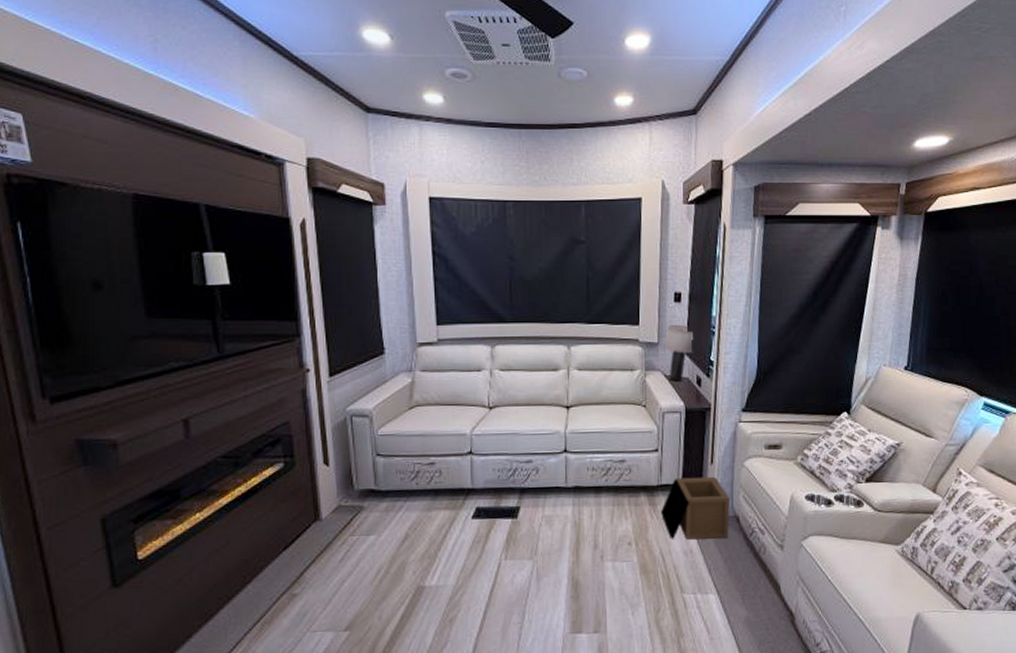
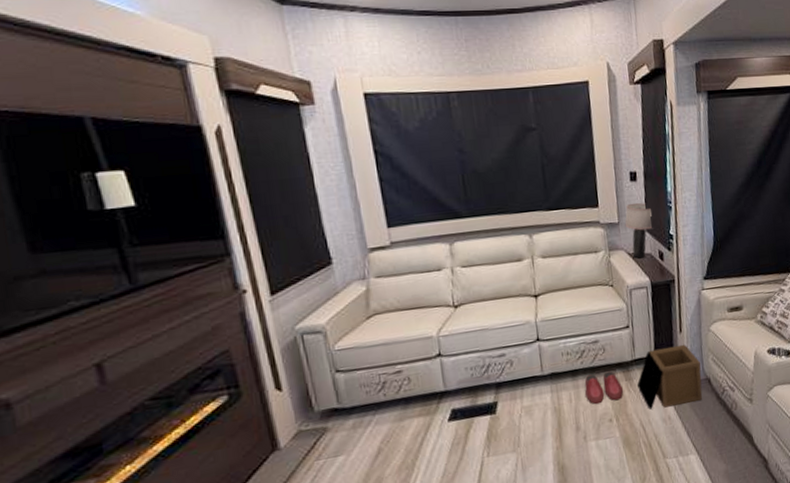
slippers: none [607,493,645,524] -> present [585,371,623,404]

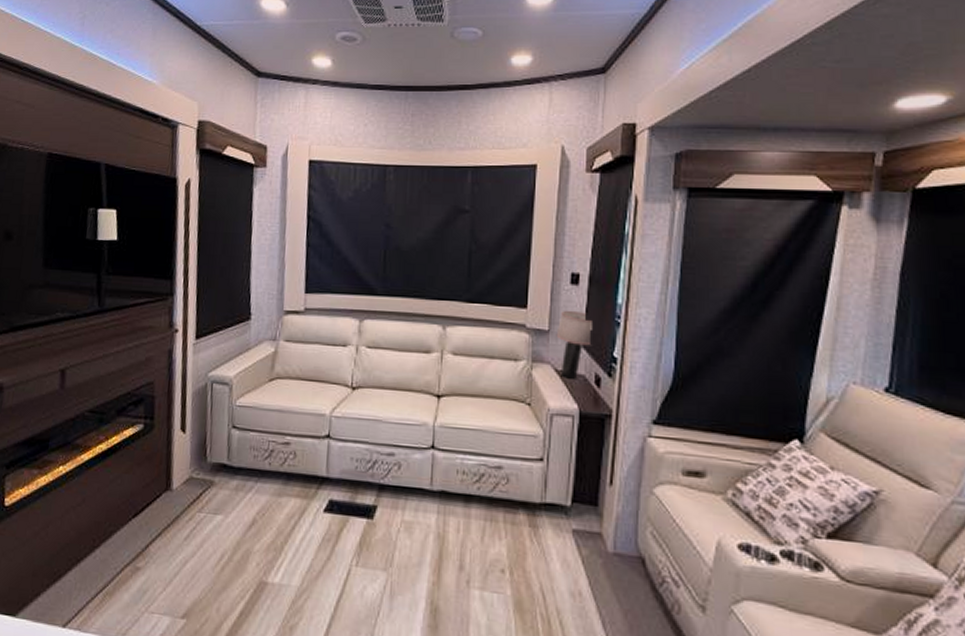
slippers: present [585,371,623,404] -> none [477,506,524,549]
storage bin: present [636,345,703,410] -> none [542,497,633,584]

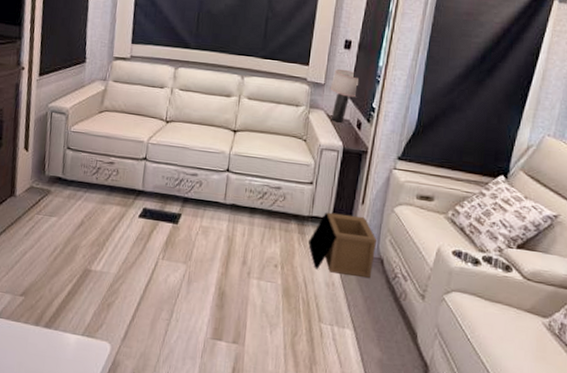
storage bin: none [542,497,633,584] -> present [307,212,376,278]

